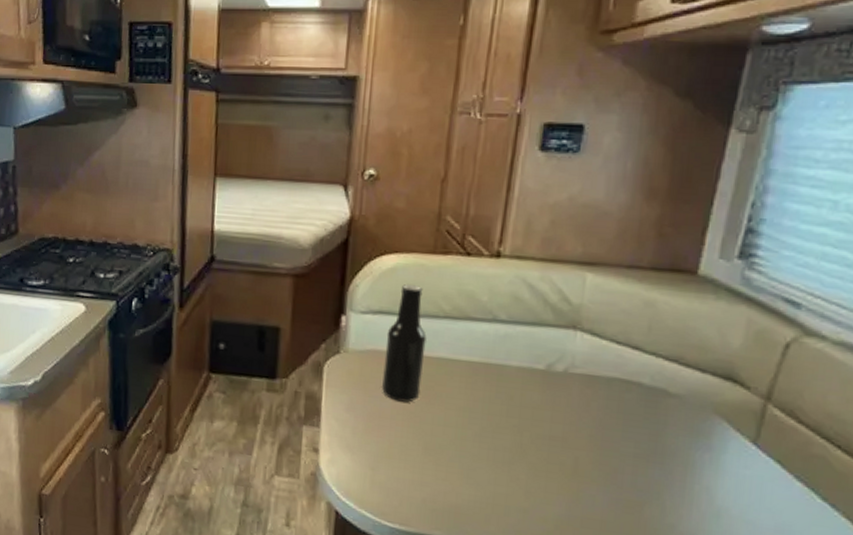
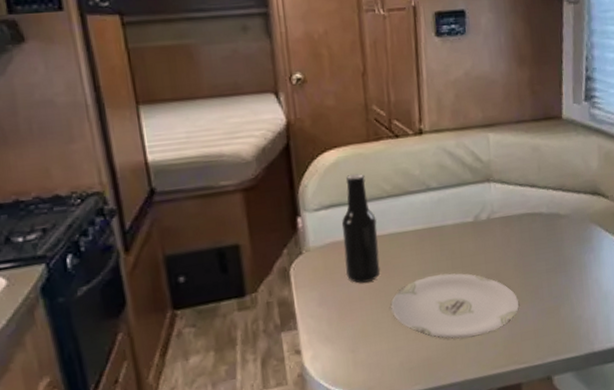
plate: none [424,415,586,503] -> present [391,273,519,339]

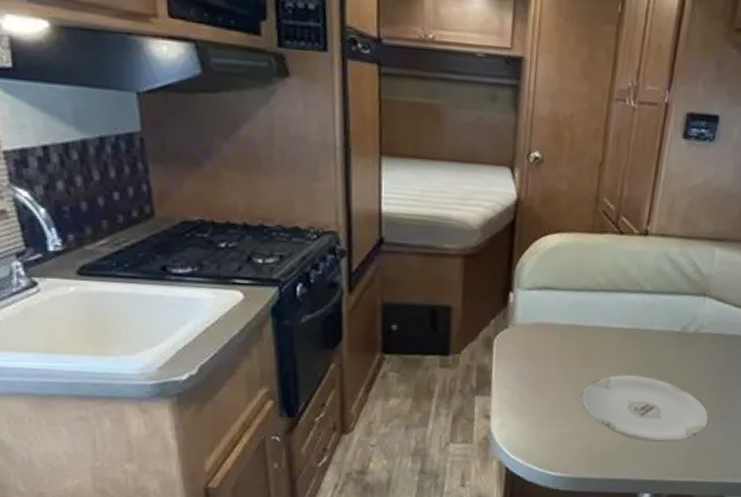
beer bottle: present [341,173,380,283] -> none [546,262,585,368]

